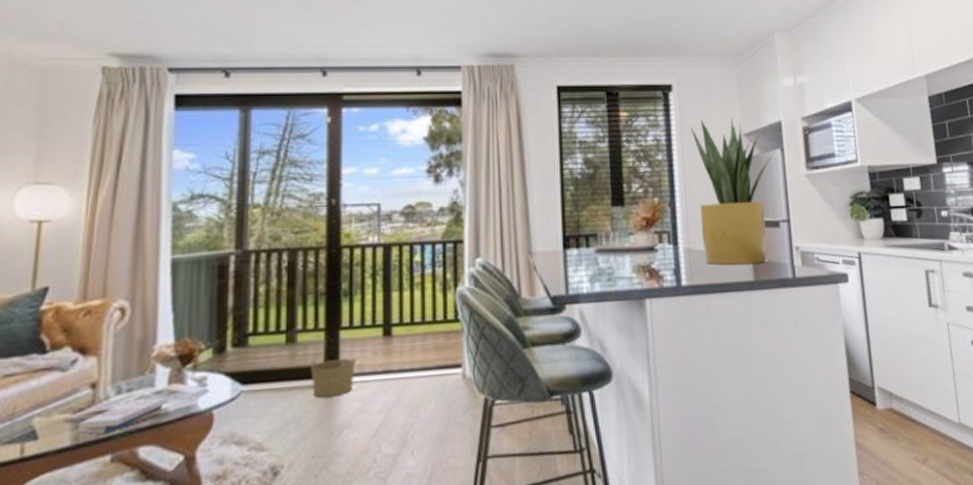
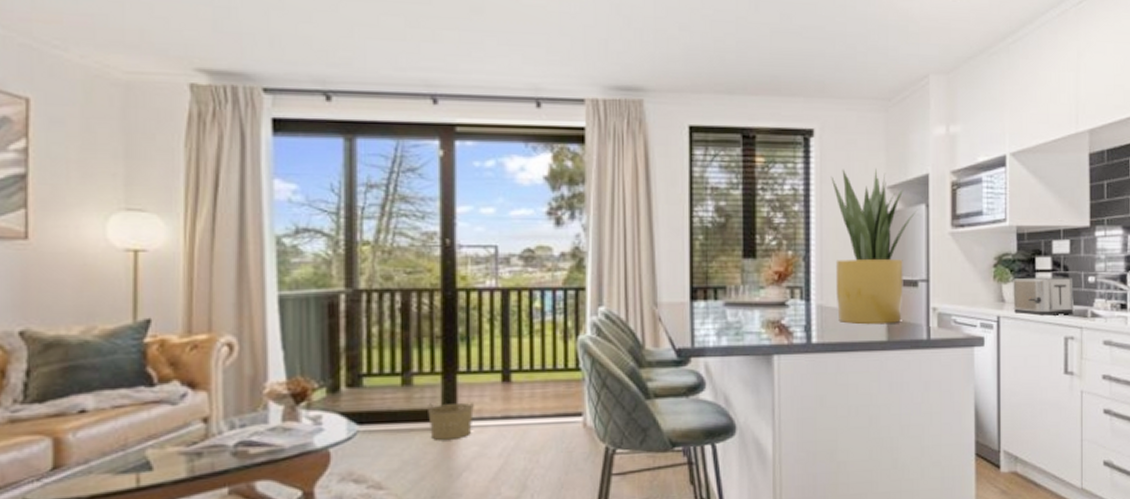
books: present [78,397,170,435] -> none [193,434,285,468]
toaster: none [869,212,931,251] -> present [1013,277,1074,316]

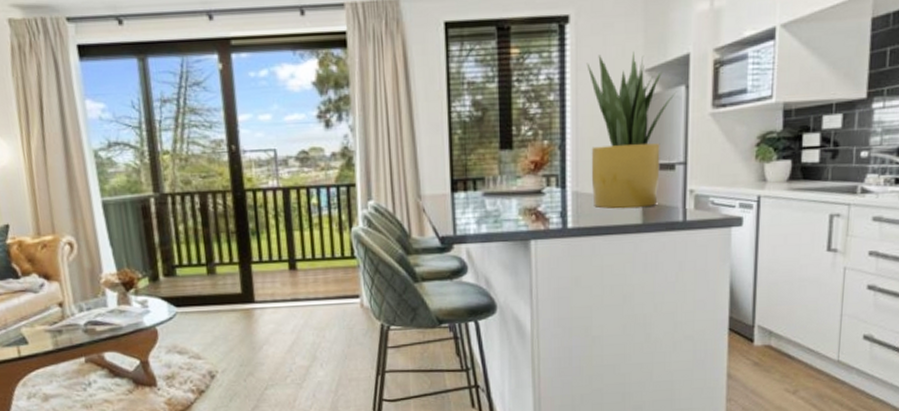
basket: present [428,402,474,440] -> none [230,287,268,319]
toaster: present [1013,277,1074,316] -> none [775,152,844,194]

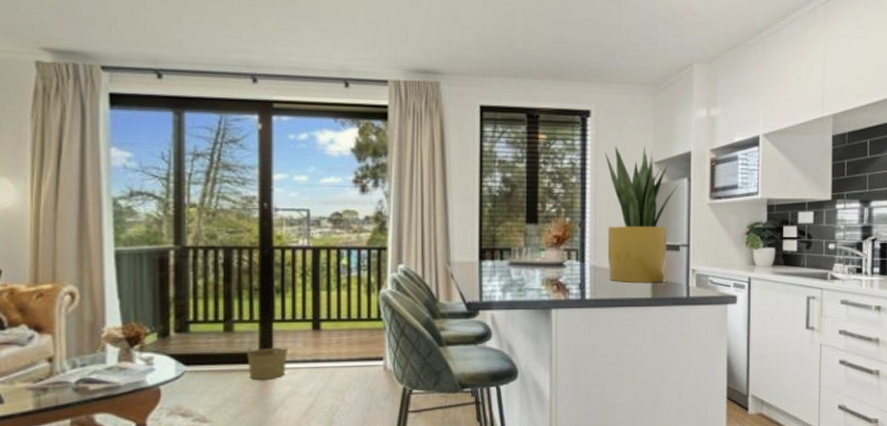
basket: none [230,287,268,319] -> present [247,347,287,380]

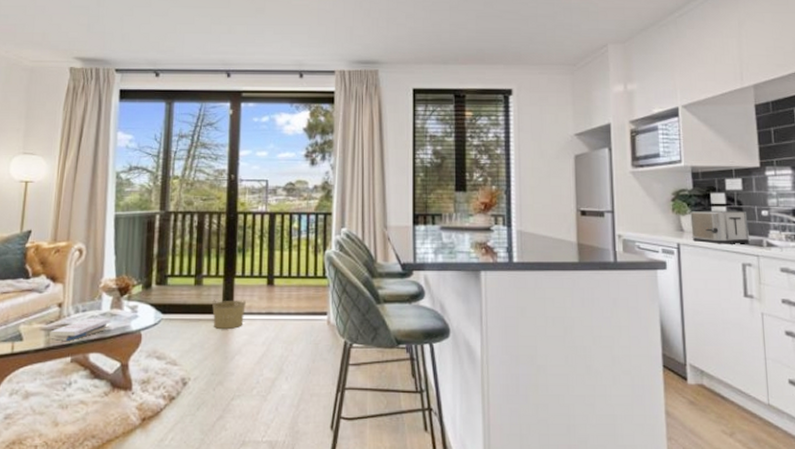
books: none [39,372,120,402] -> present [49,318,111,342]
planter: present [605,146,681,284] -> none [527,119,602,248]
toaster: none [762,244,816,278] -> present [690,210,750,244]

